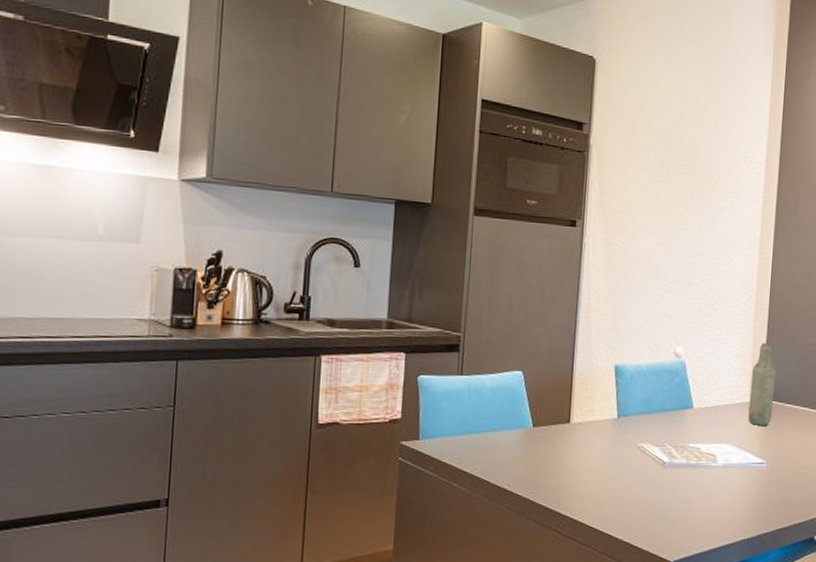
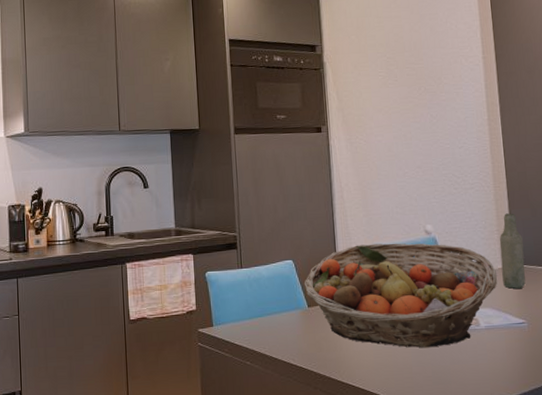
fruit basket: none [531,361,744,483] -> present [303,243,498,348]

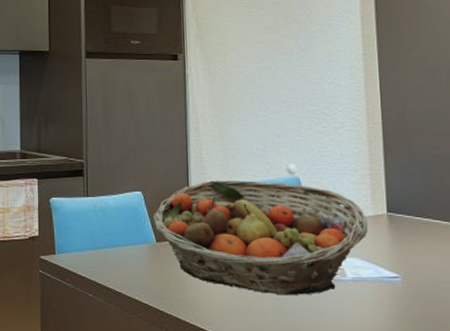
bottle: present [499,213,526,289] -> none [371,157,401,239]

